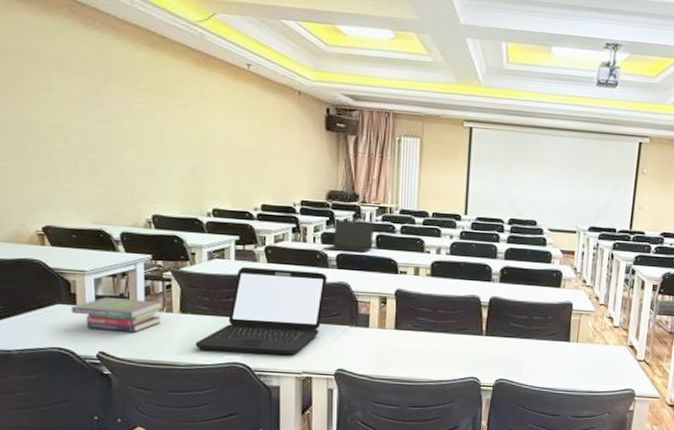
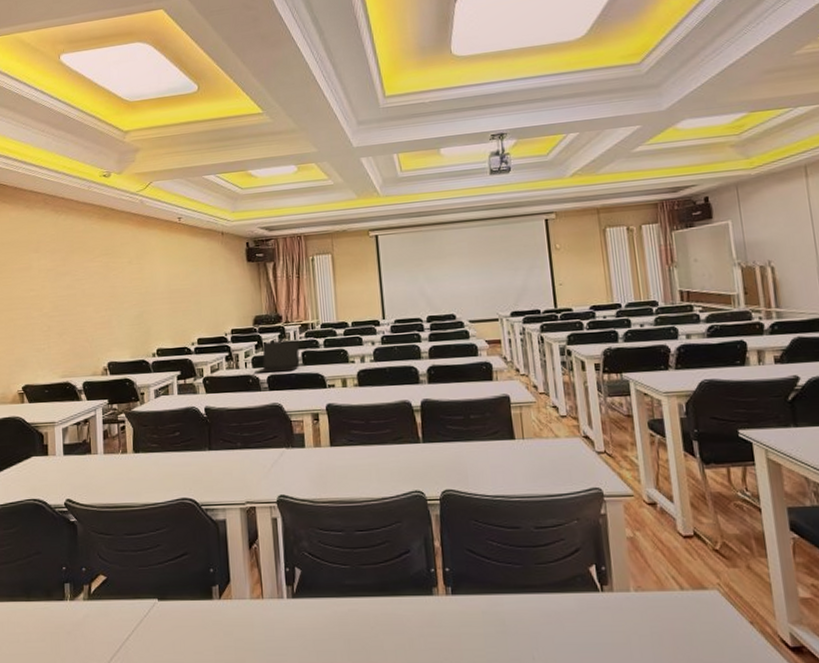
books: present [70,297,163,333] -> none [43,443,119,478]
laptop: present [195,267,327,356] -> none [147,396,261,489]

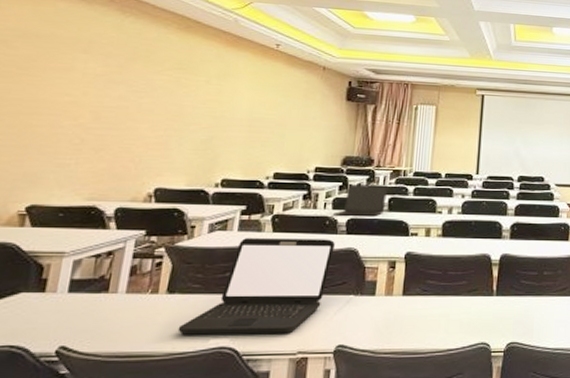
laptop: none [147,396,261,489] -> present [178,238,335,336]

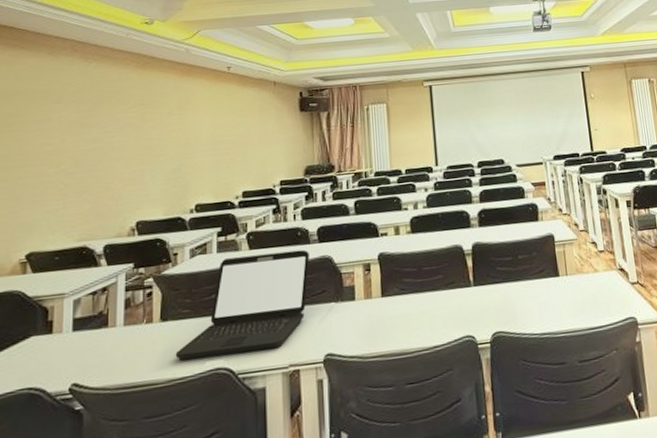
laptop: present [333,184,387,216] -> none [304,189,352,226]

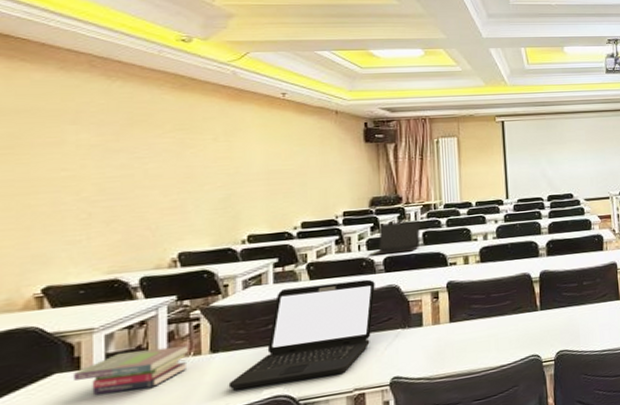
books: none [46,313,143,359] -> present [72,345,189,395]
laptop: none [304,189,352,226] -> present [369,220,420,256]

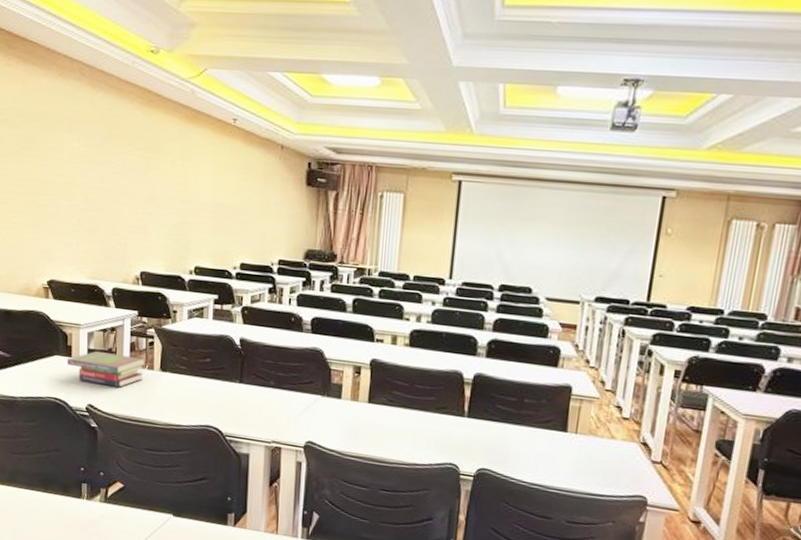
laptop: present [228,279,375,391] -> none [172,327,301,424]
laptop: present [369,220,420,256] -> none [298,280,351,317]

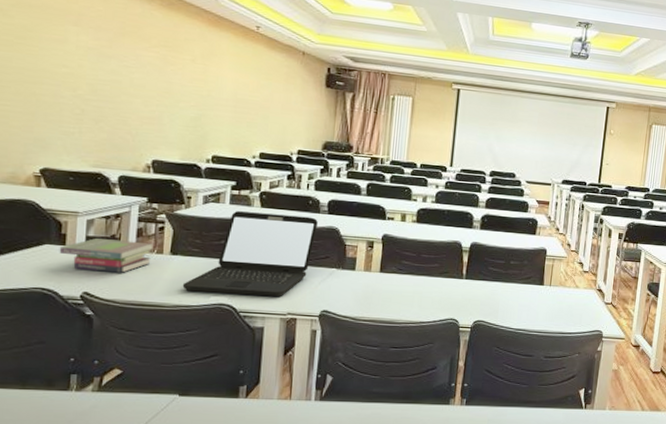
laptop: none [172,327,301,424] -> present [182,211,318,298]

